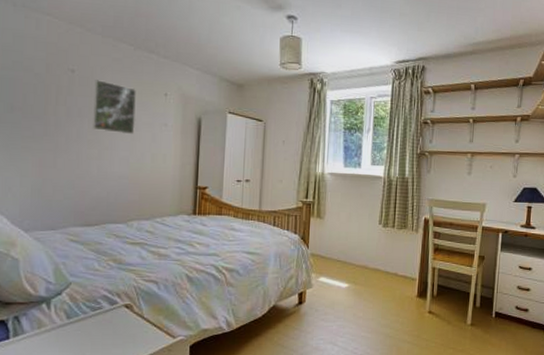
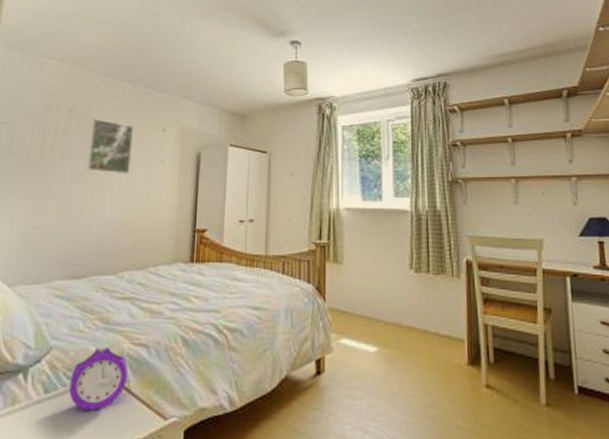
alarm clock: none [89,277,140,332] -> present [69,340,128,411]

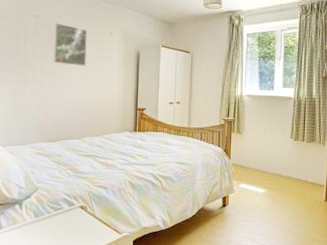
alarm clock: present [69,340,128,411] -> none [52,184,92,228]

